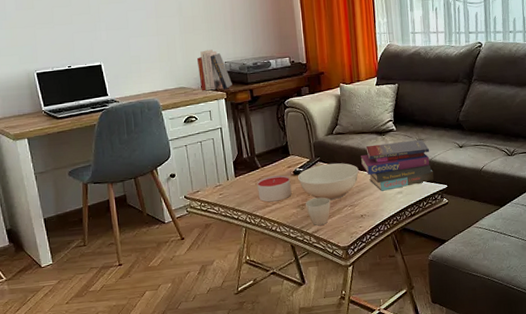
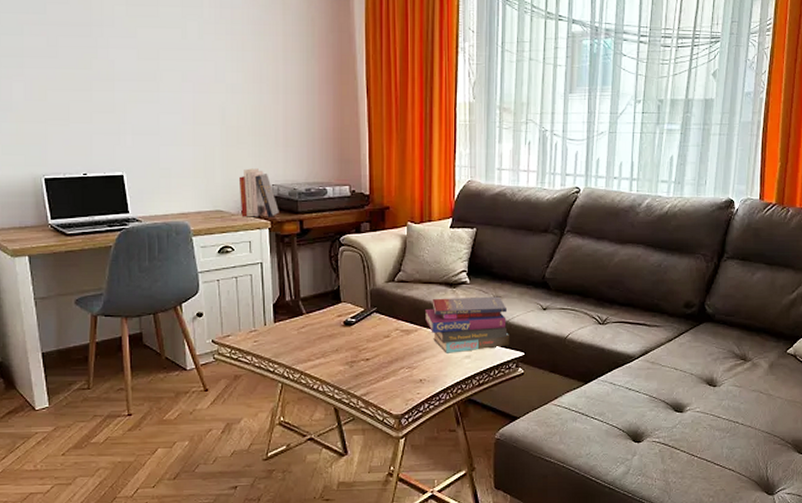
candle: present [257,175,292,202] -> none [300,325,340,355]
bowl: present [297,163,359,200] -> none [348,315,421,358]
cup: present [305,197,331,225] -> none [355,354,385,387]

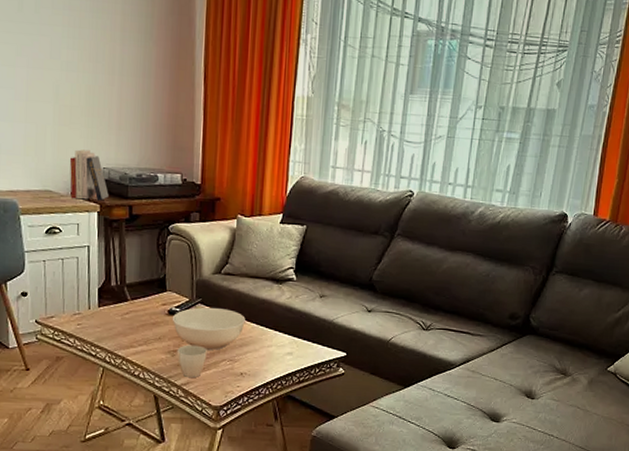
bowl: none [348,315,421,358] -> present [172,307,245,350]
cup: none [355,354,385,387] -> present [176,345,207,377]
books: present [424,296,509,353] -> none [249,293,332,349]

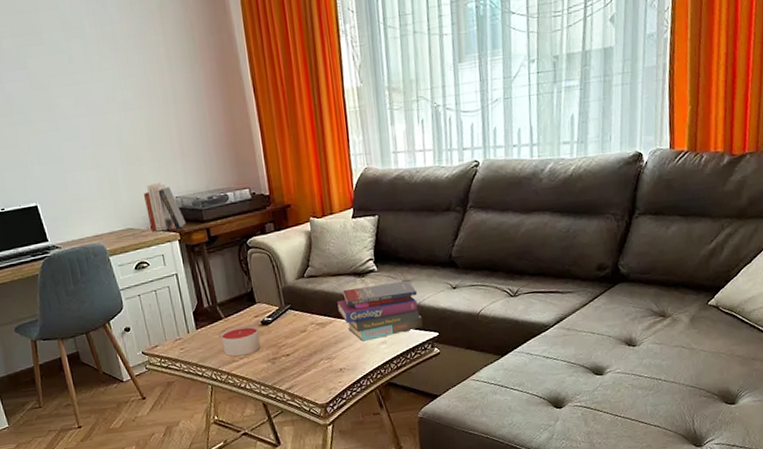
candle: none [123,312,164,343] -> present [221,326,261,357]
bowl: present [172,307,245,350] -> none [265,310,336,352]
cup: present [176,345,207,377] -> none [276,349,306,381]
books: none [249,293,332,349] -> present [336,280,423,342]

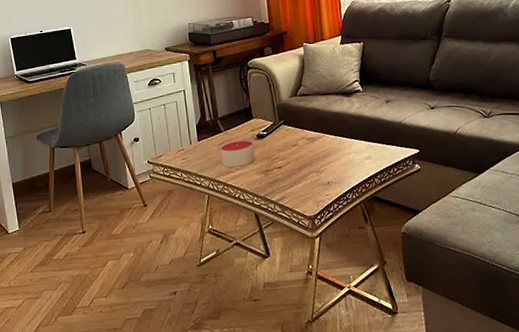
books: present [143,183,186,233] -> none [161,11,196,53]
books: present [336,280,423,342] -> none [325,100,404,156]

